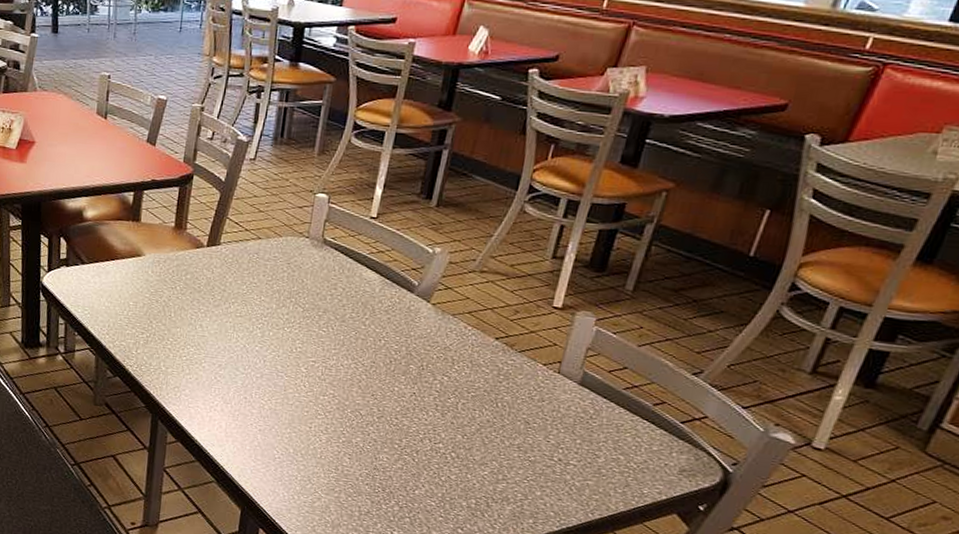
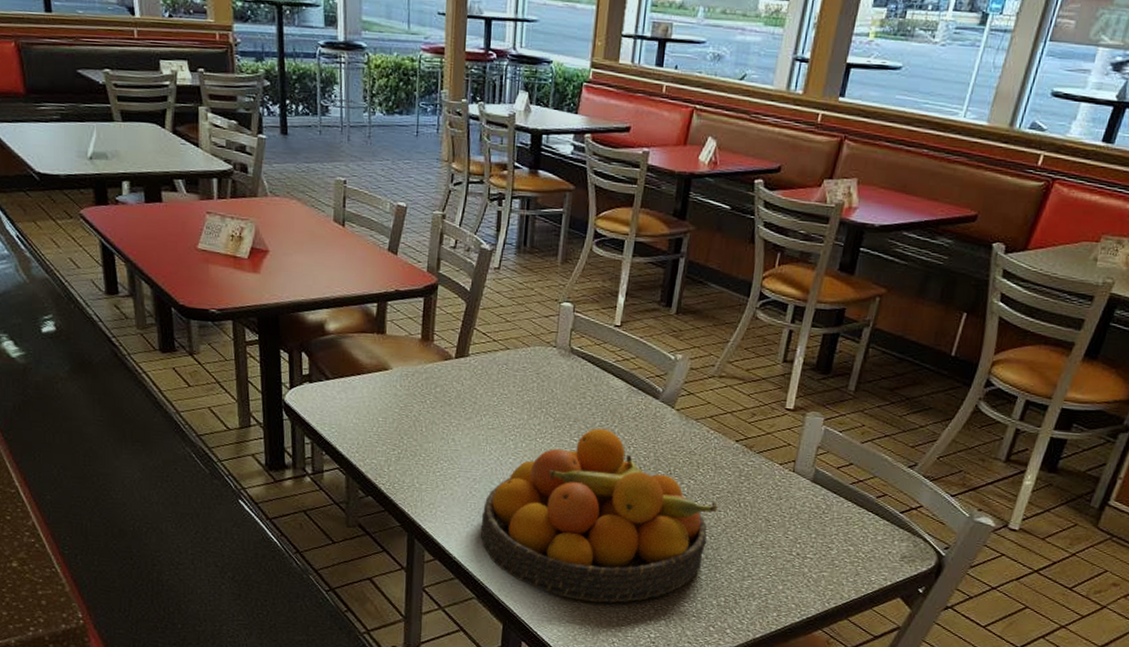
fruit bowl: none [223,319,473,497] -> present [480,428,718,603]

